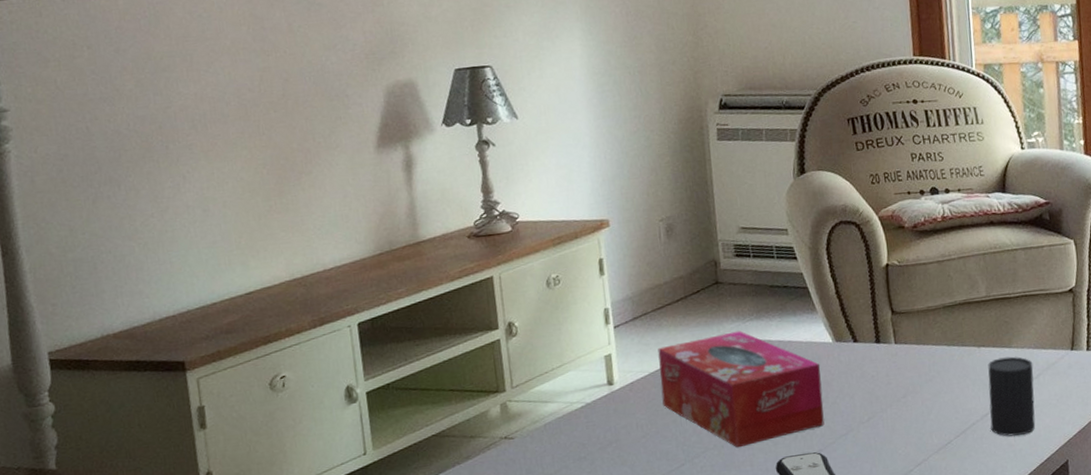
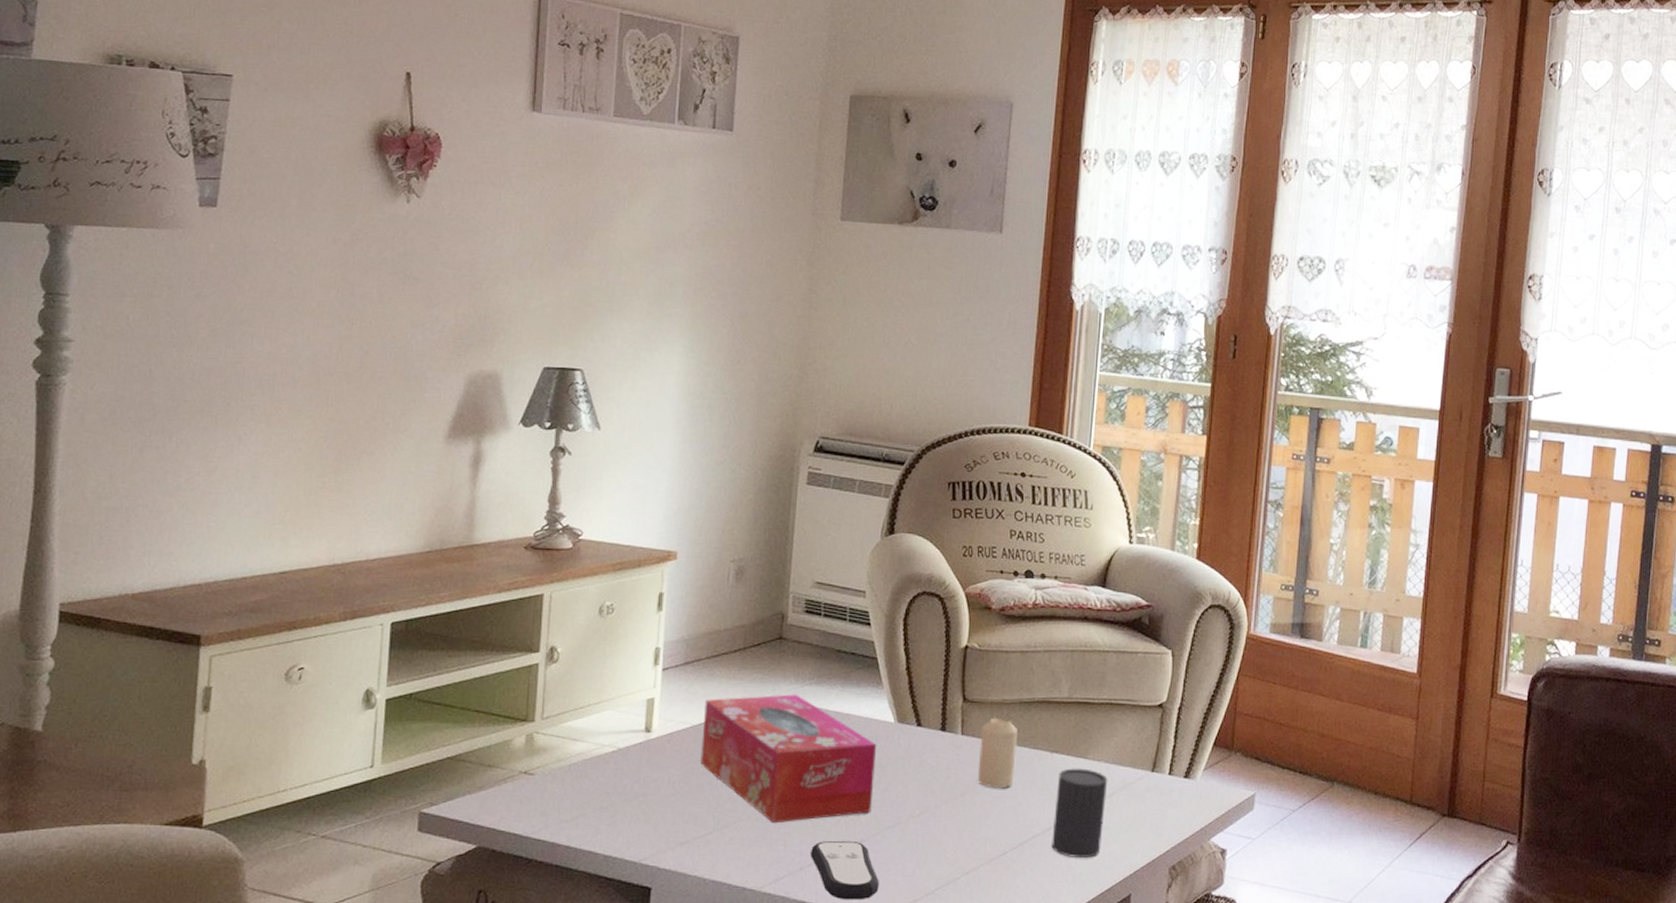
candle: none [912,323,949,387] -> present [977,717,1018,789]

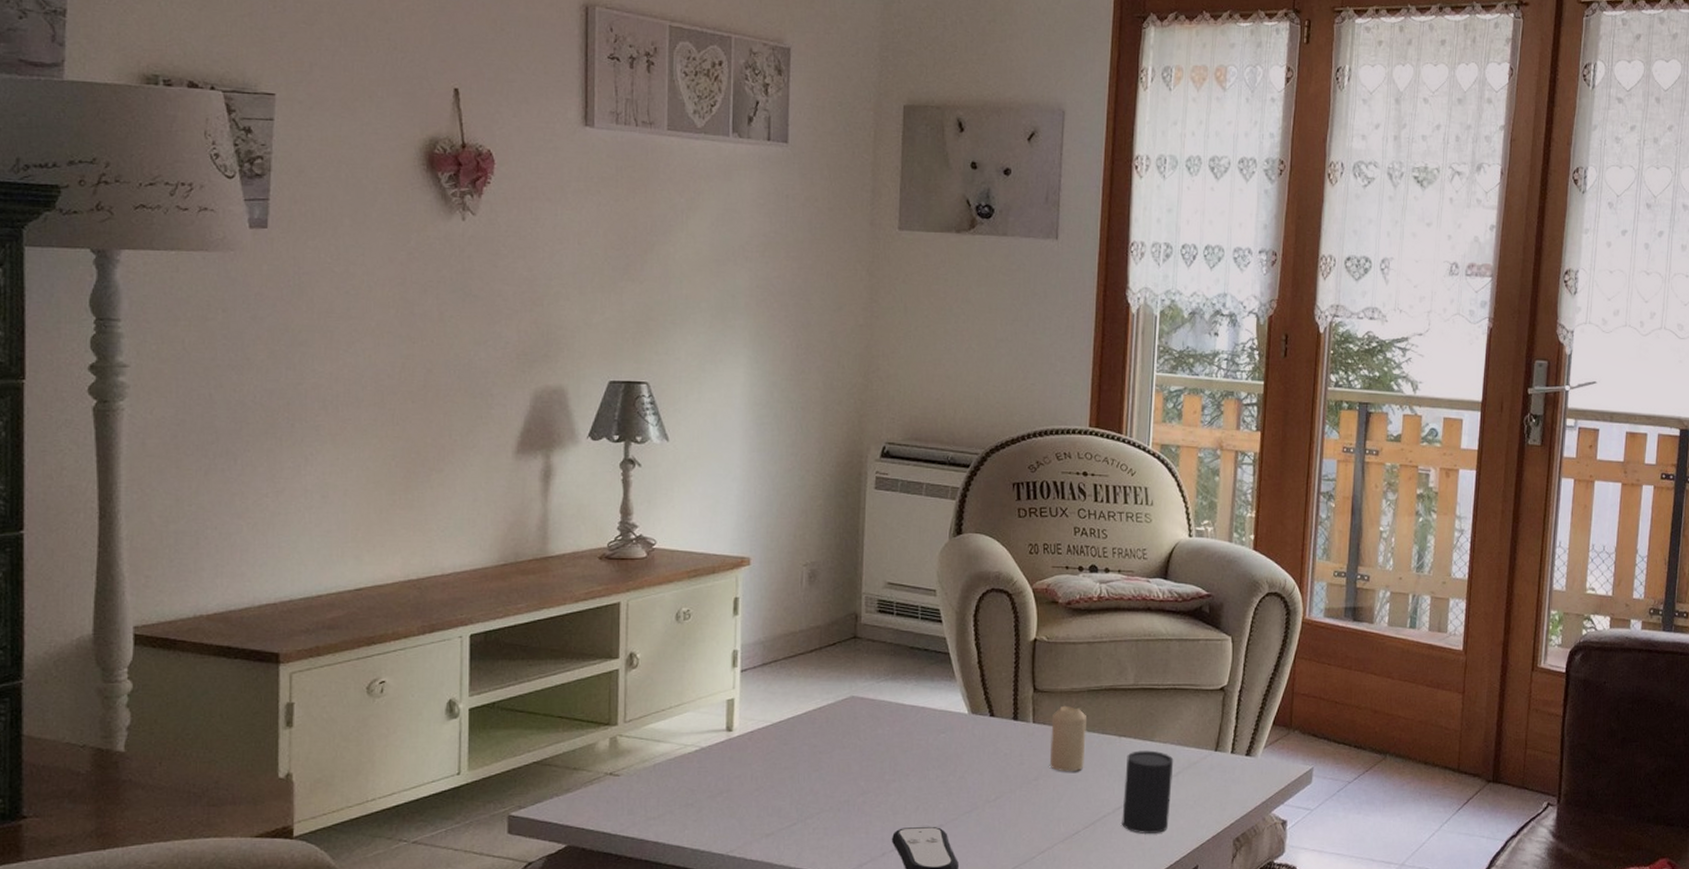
tissue box: present [700,694,877,824] -> none [782,690,952,813]

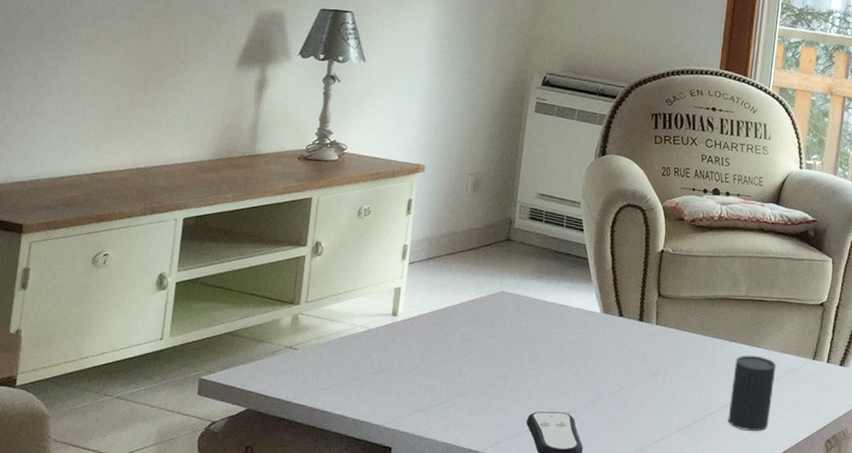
candle: present [1049,705,1087,772] -> none [668,310,703,371]

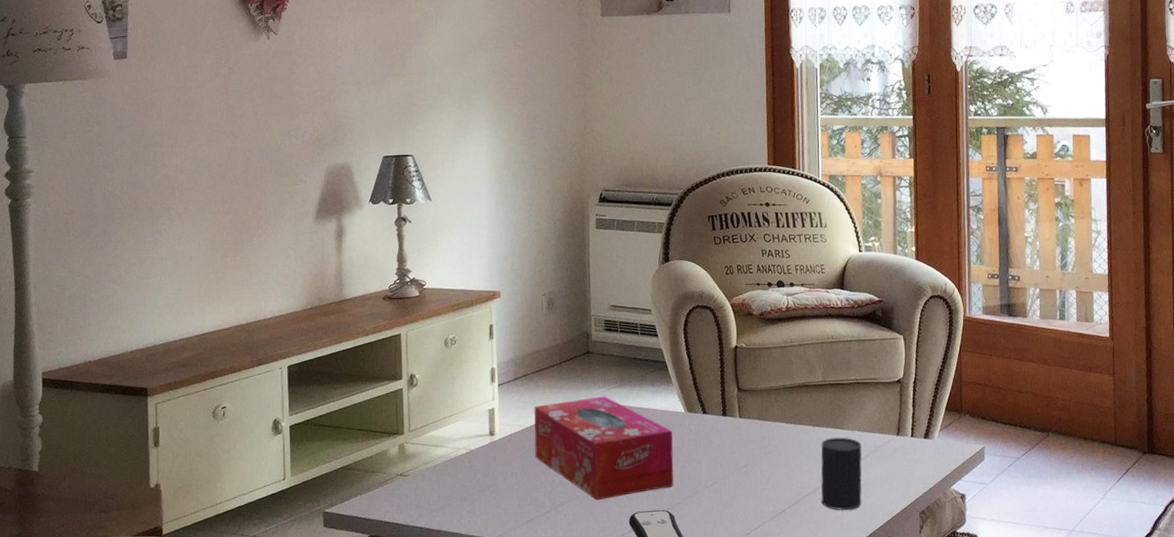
tissue box: none [437,287,586,396] -> present [534,396,674,501]

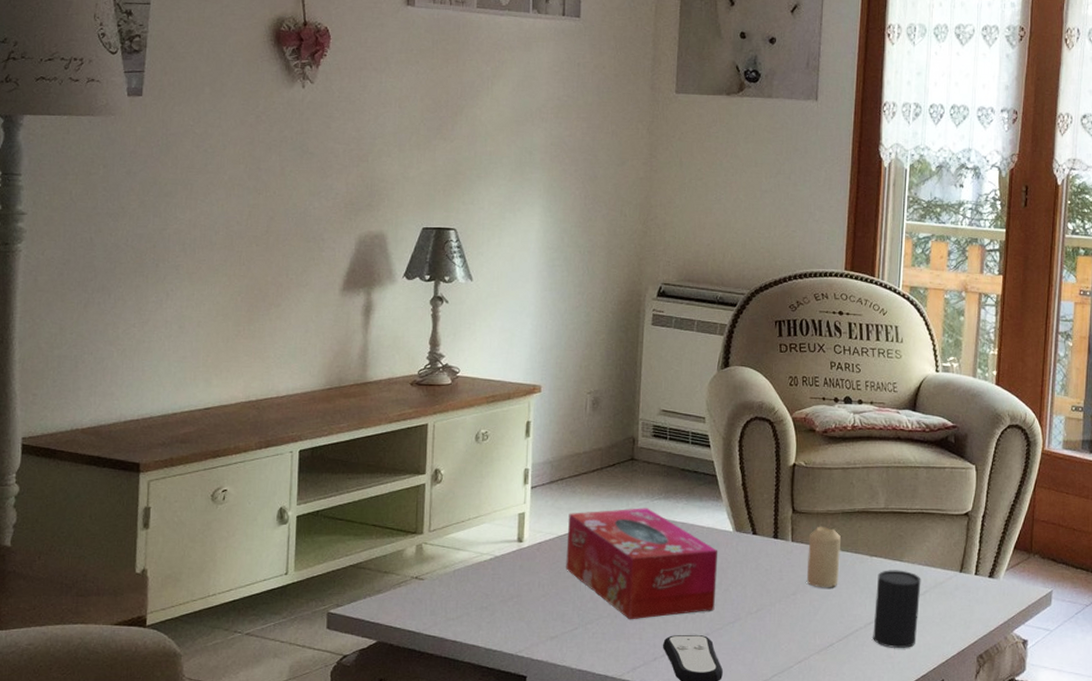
candle: none [755,401,786,459] -> present [806,526,841,588]

